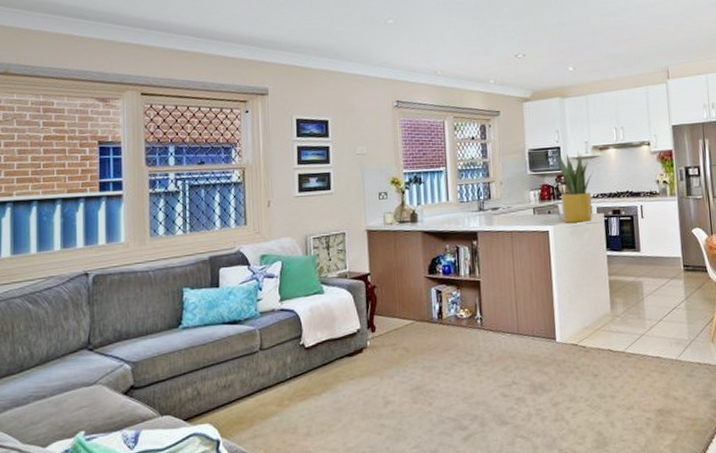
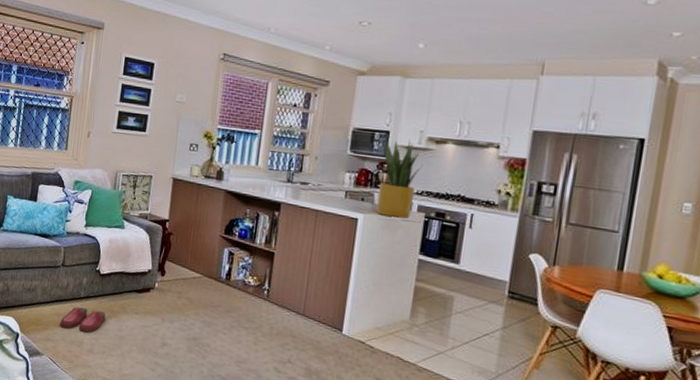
slippers: none [267,387,319,418] -> present [60,306,106,333]

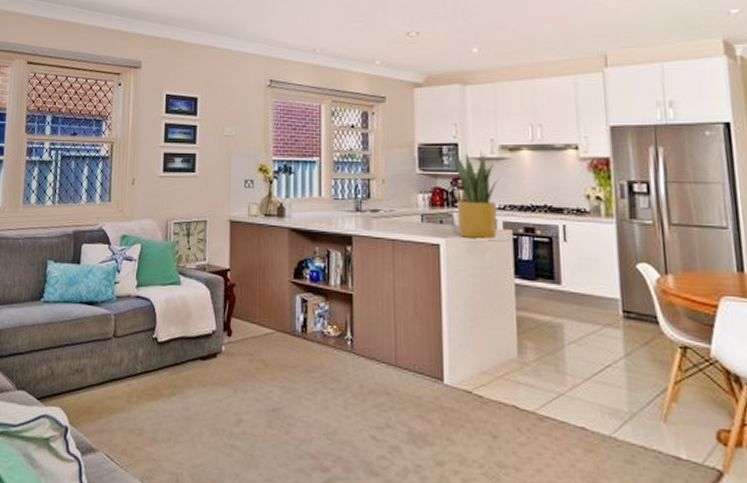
slippers: present [60,306,106,333] -> none [115,385,168,417]

